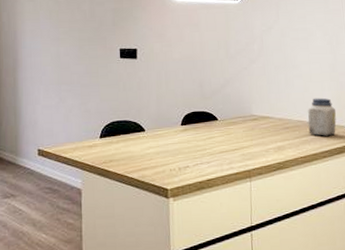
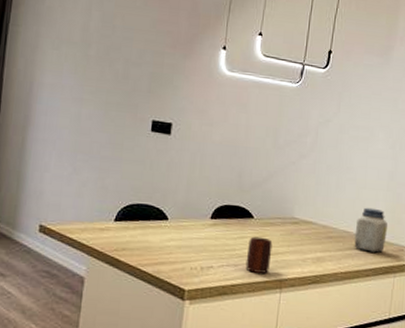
mug: none [216,135,238,167] -> present [245,236,273,273]

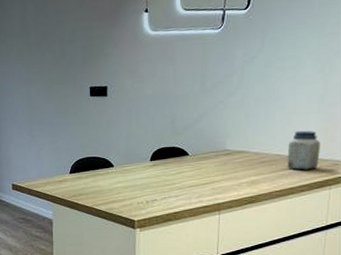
mug: present [245,236,273,273] -> none [185,170,209,200]

